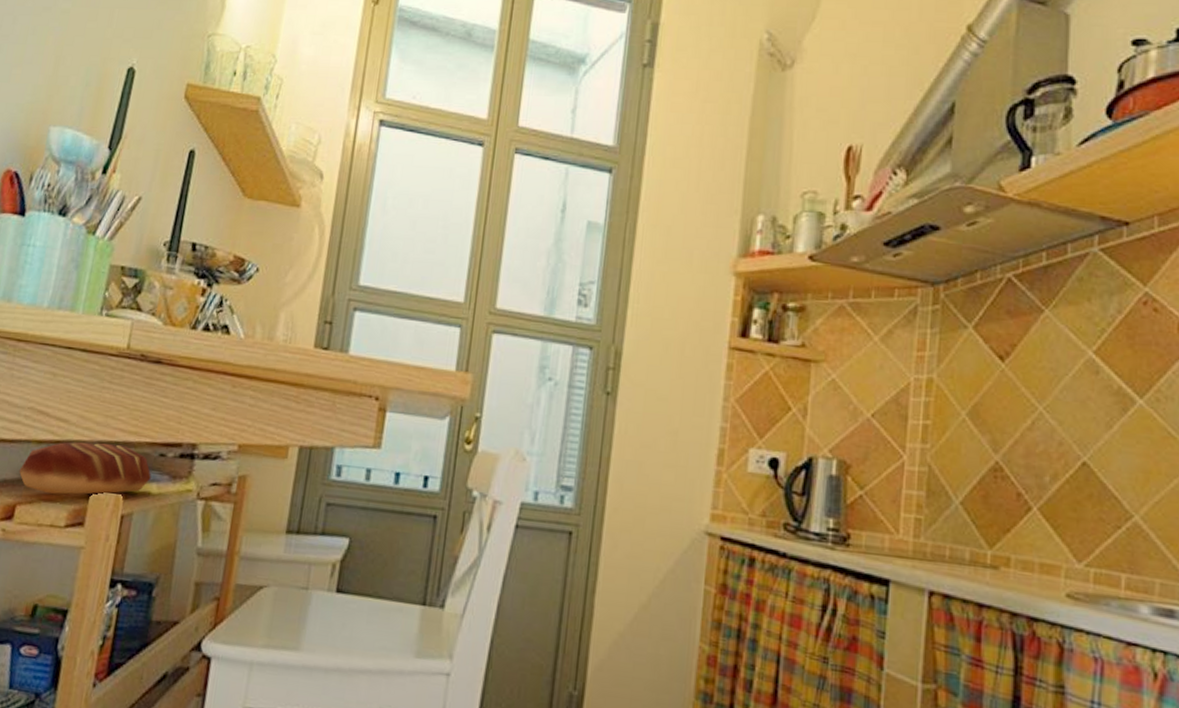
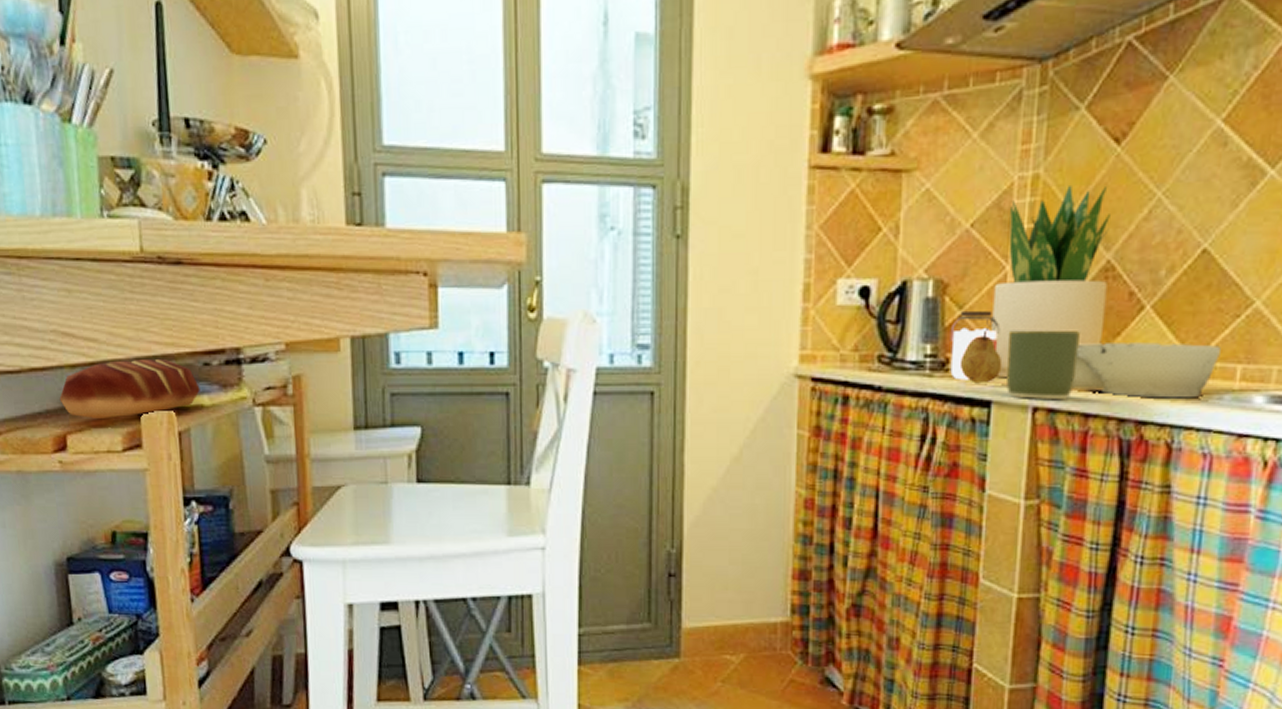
jar: none [851,492,899,558] -> present [950,311,1001,381]
fruit: none [860,509,900,563] -> present [959,327,1003,384]
planter: none [890,390,997,560] -> present [991,184,1110,379]
mug: none [903,515,972,587] -> present [1005,330,1080,399]
bowl: none [965,535,1105,601] -> present [1070,342,1221,399]

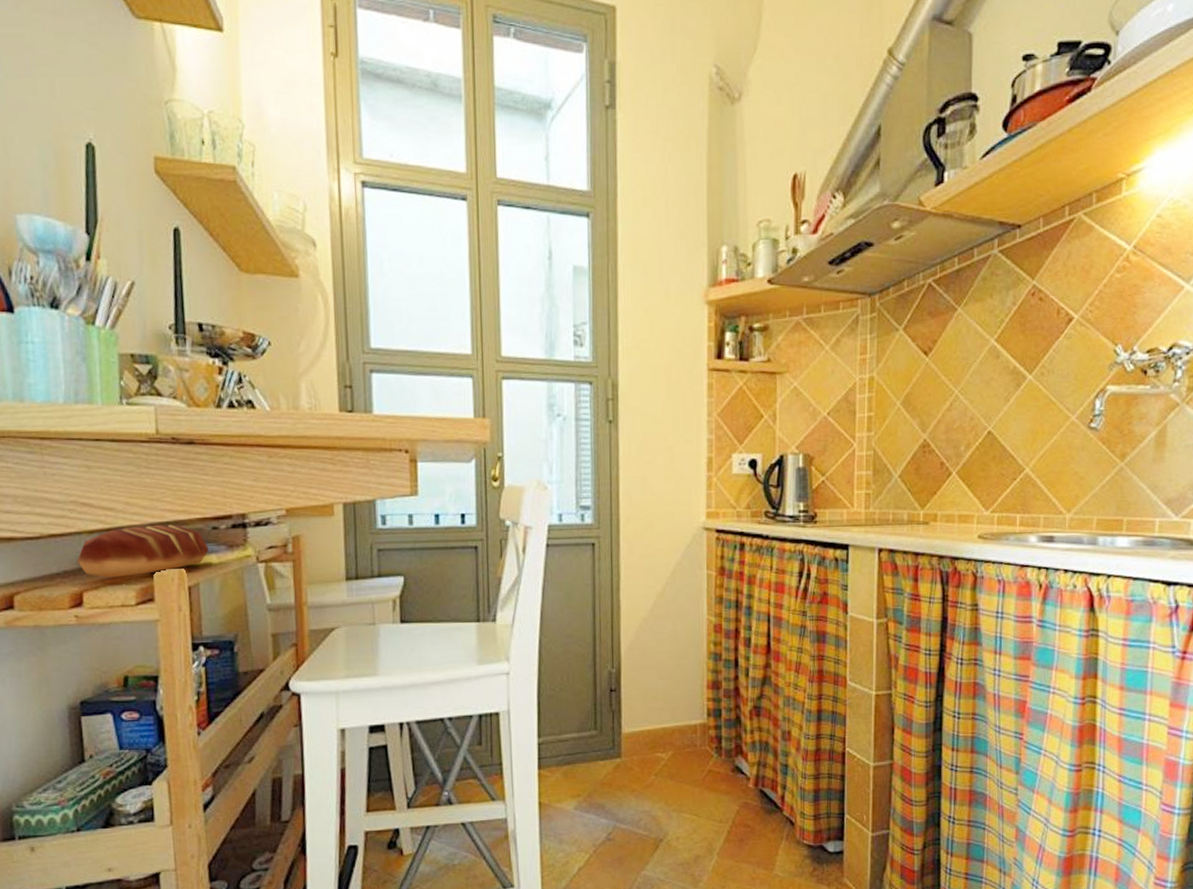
jar: present [950,311,1001,381] -> none [816,477,853,530]
fruit: present [959,327,1003,384] -> none [824,489,855,532]
planter: present [991,184,1110,379] -> none [846,384,925,528]
mug: present [1005,330,1080,399] -> none [858,490,908,542]
bowl: present [1070,342,1221,399] -> none [904,499,1005,540]

